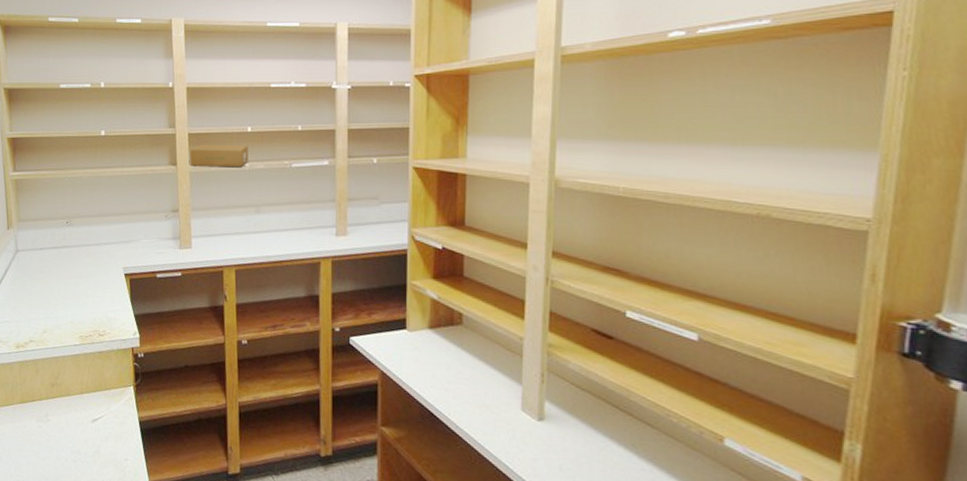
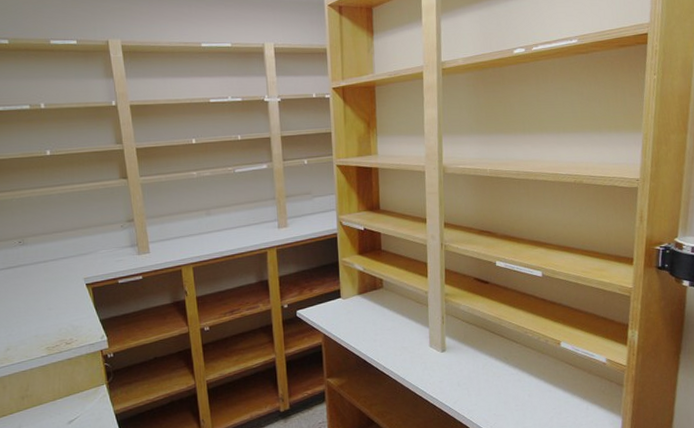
box: present [189,144,249,168] -> none [138,155,195,178]

